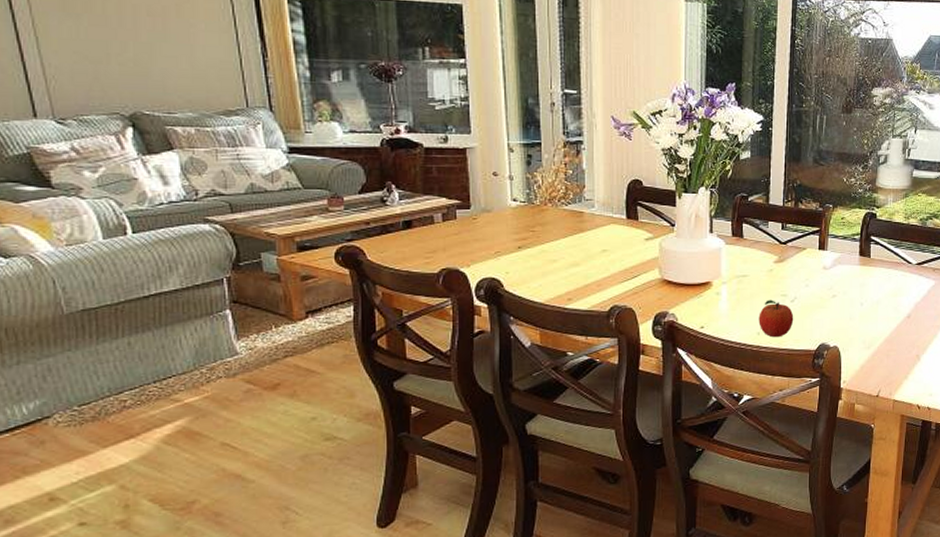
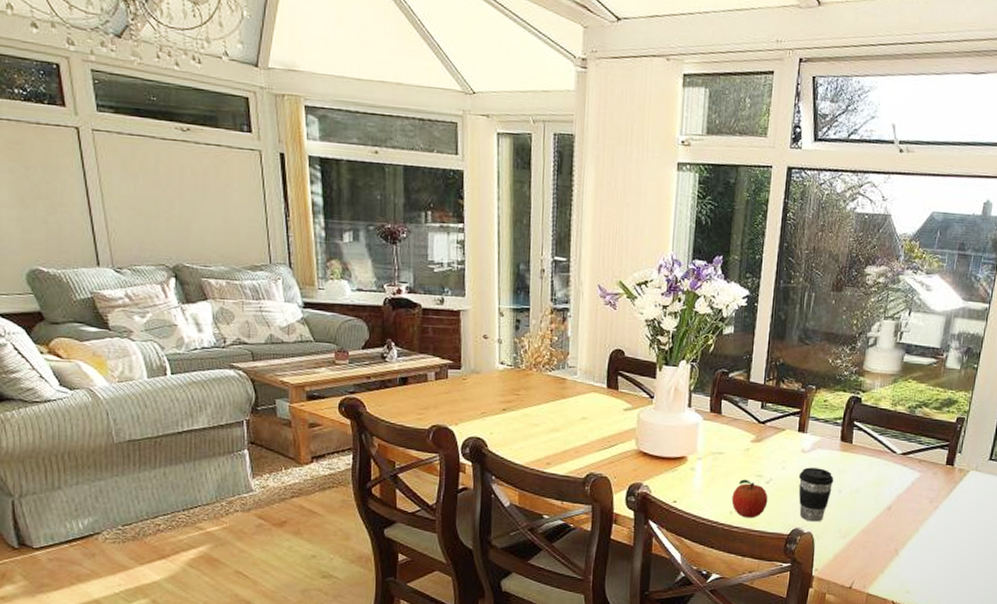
coffee cup: none [822,283,856,336] -> present [798,467,834,522]

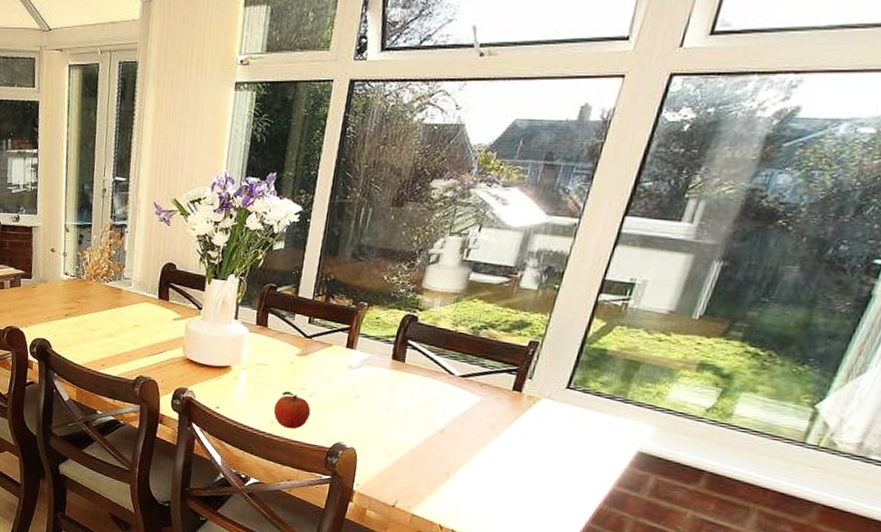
coffee cup: present [798,467,834,522] -> none [343,383,383,438]

